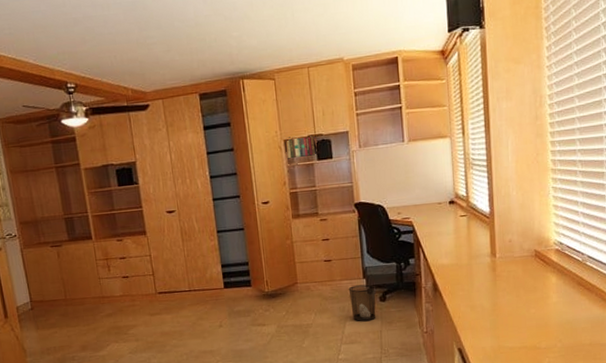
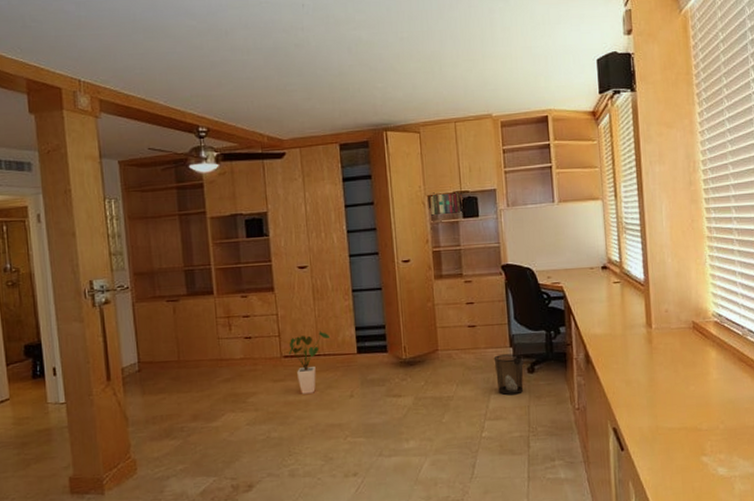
house plant: none [163,269,200,326] -> present [289,331,331,394]

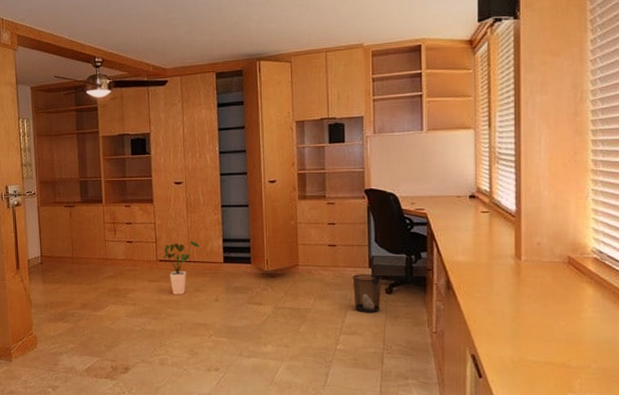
books: present [429,191,467,216] -> none [297,117,333,140]

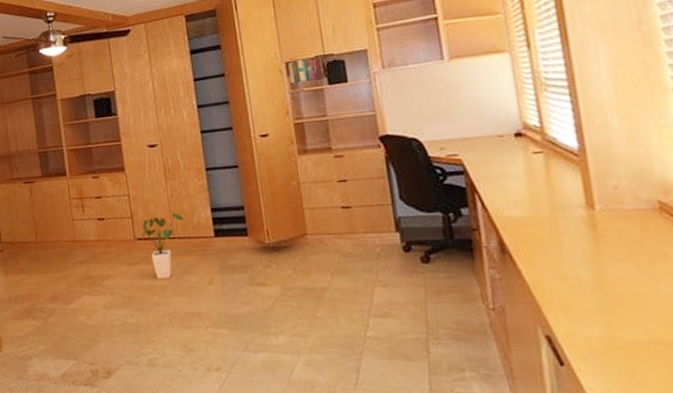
books: none [297,117,333,140] -> present [286,55,333,84]
waste bin: present [352,274,382,313] -> none [376,239,417,289]

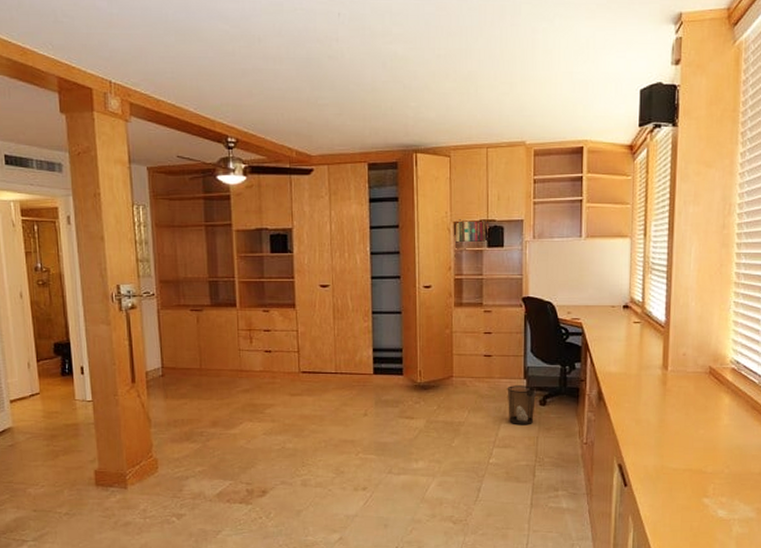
house plant: present [142,212,185,279] -> none [307,349,348,409]
waste bin: none [376,239,417,289] -> present [507,385,536,425]

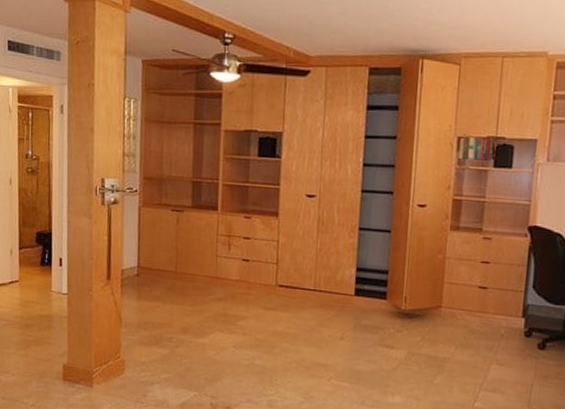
waste bin: present [507,385,536,425] -> none [500,323,535,370]

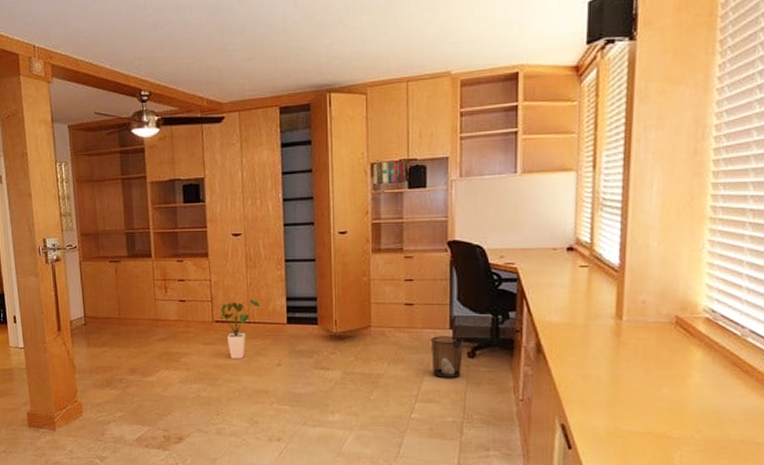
house plant: none [285,265,329,328] -> present [220,299,261,359]
waste bin: none [500,323,535,370] -> present [430,336,463,379]

